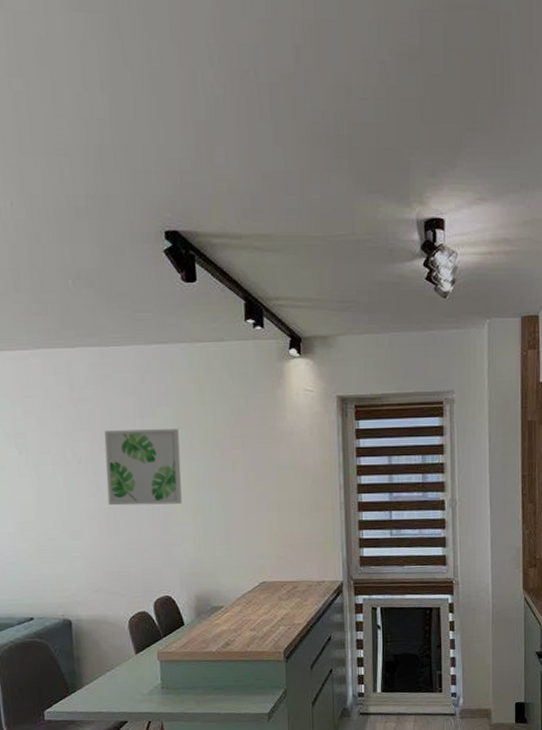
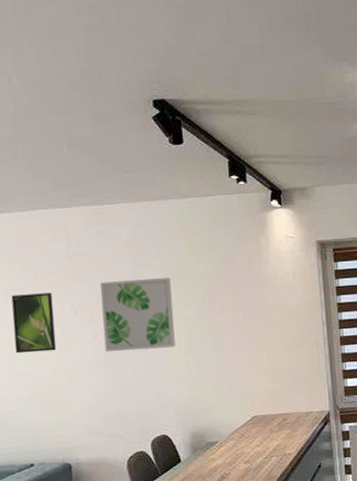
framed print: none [12,439,58,502] -> present [11,292,57,354]

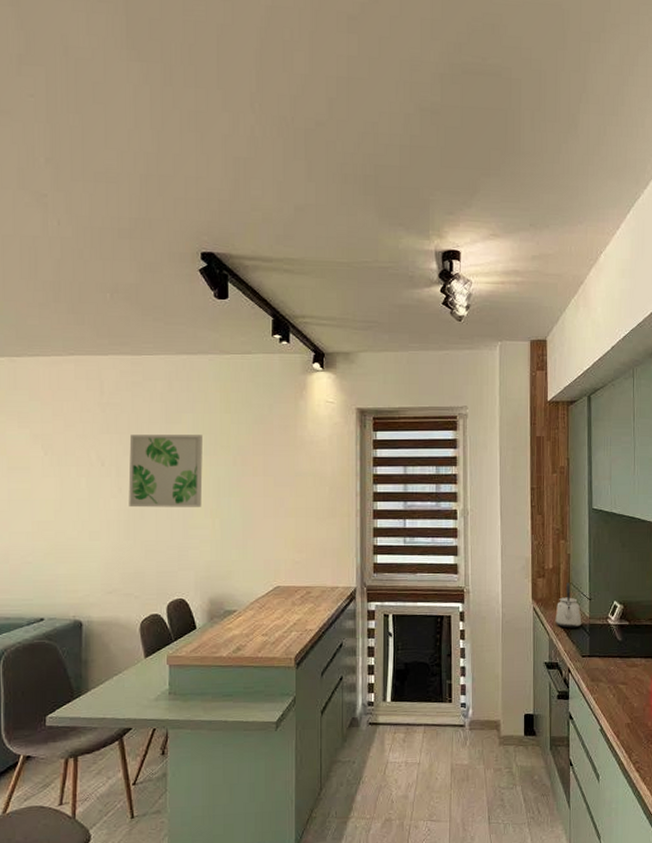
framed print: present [11,292,57,354] -> none [36,441,80,502]

